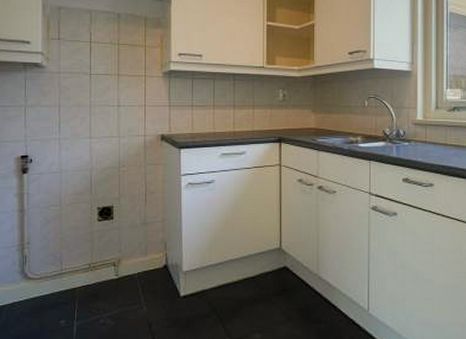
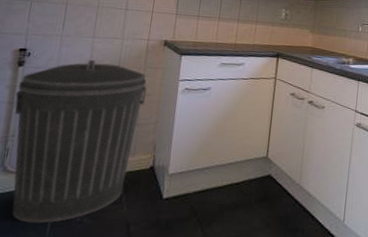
trash can: none [24,162,150,327] -> present [12,60,147,223]

